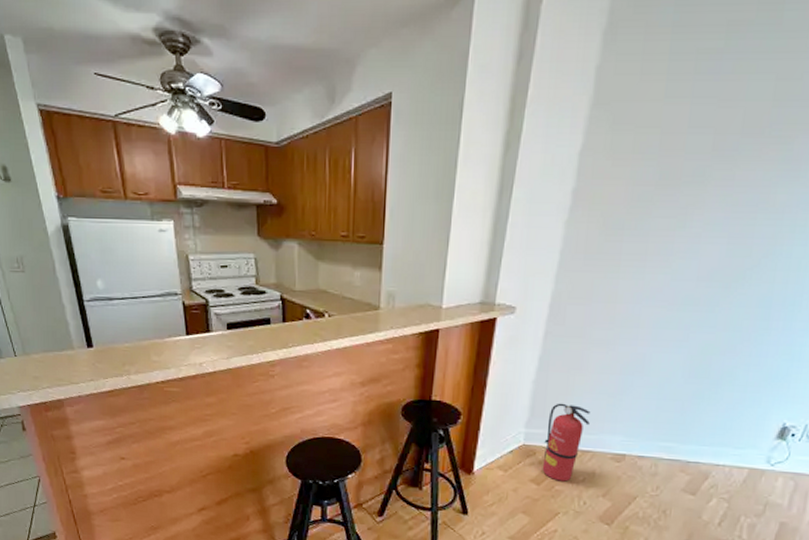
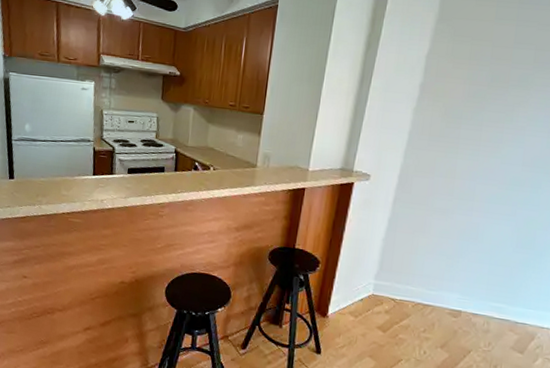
fire extinguisher: present [542,403,591,482] -> none [388,260,432,331]

